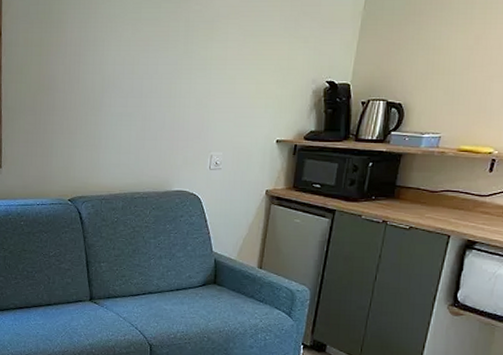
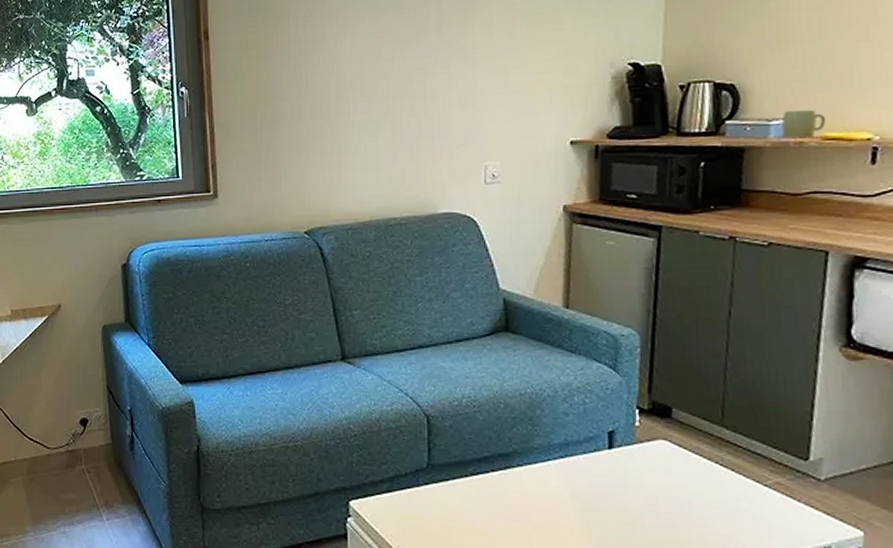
mug: none [430,127,463,149] -> present [781,110,826,139]

